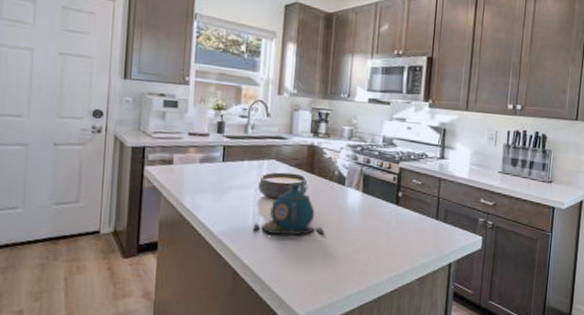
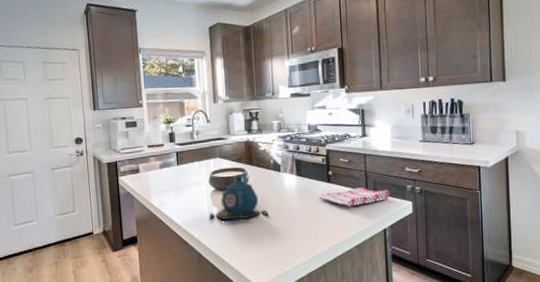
dish towel: none [384,213,461,235] -> present [319,186,390,207]

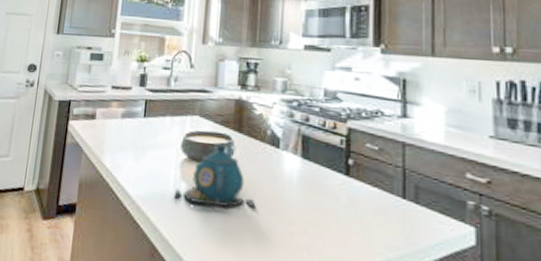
dish towel: present [319,186,390,207] -> none [331,189,440,218]

